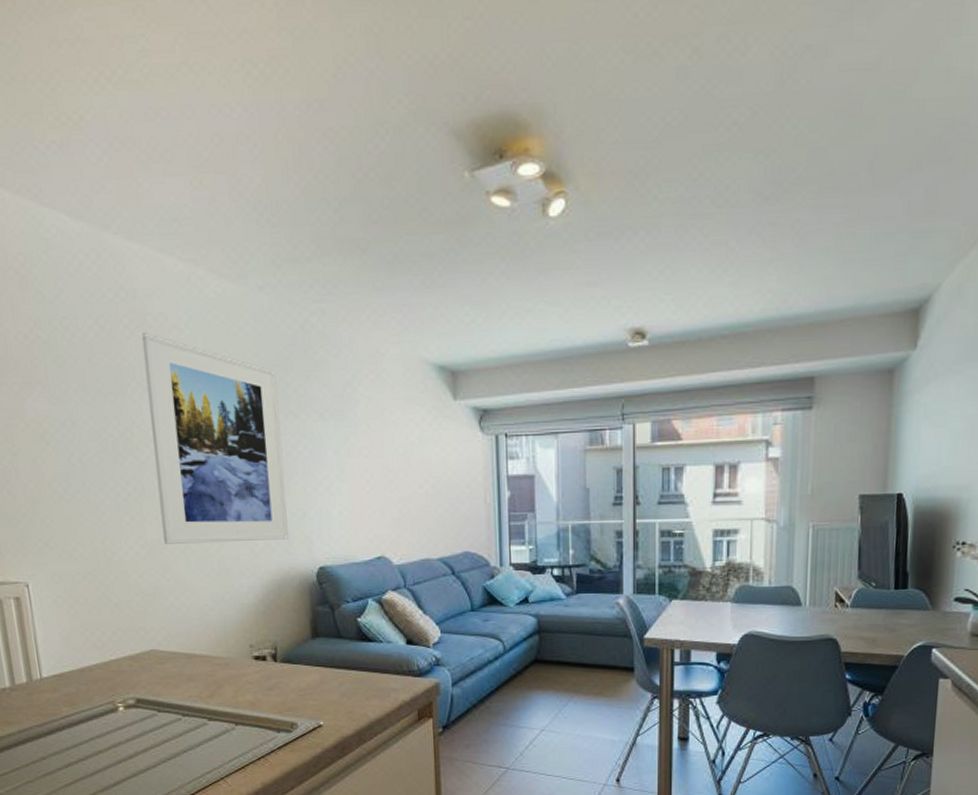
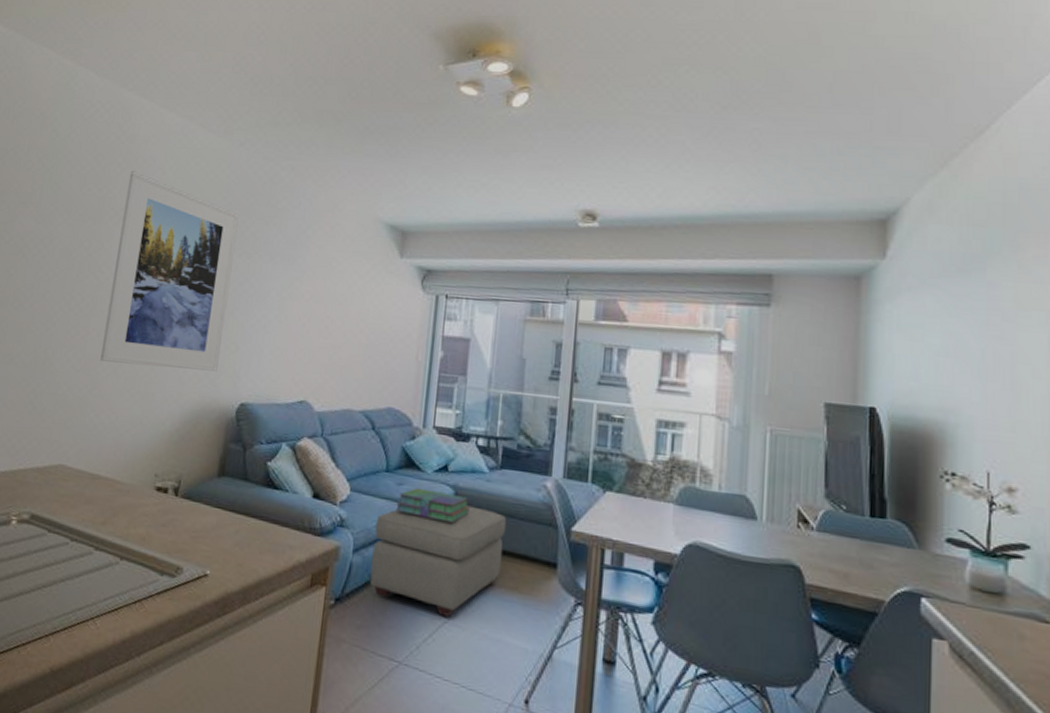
ottoman: none [469,630,587,726] -> present [369,505,507,617]
stack of books: none [485,621,552,647] -> present [395,487,470,523]

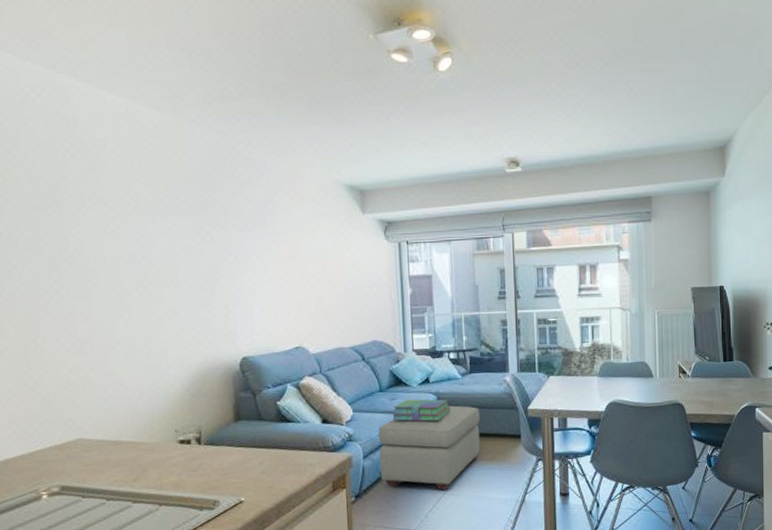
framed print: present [100,171,239,372] -> none [80,156,214,341]

